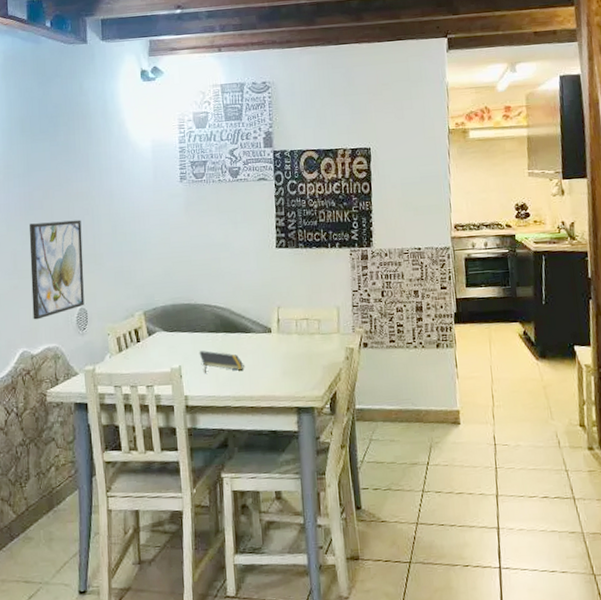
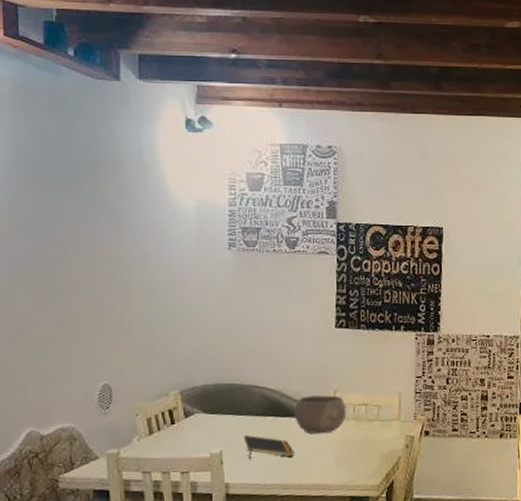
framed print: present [29,219,84,320] -> none [41,284,109,396]
bowl: none [242,311,290,348] -> present [294,395,347,433]

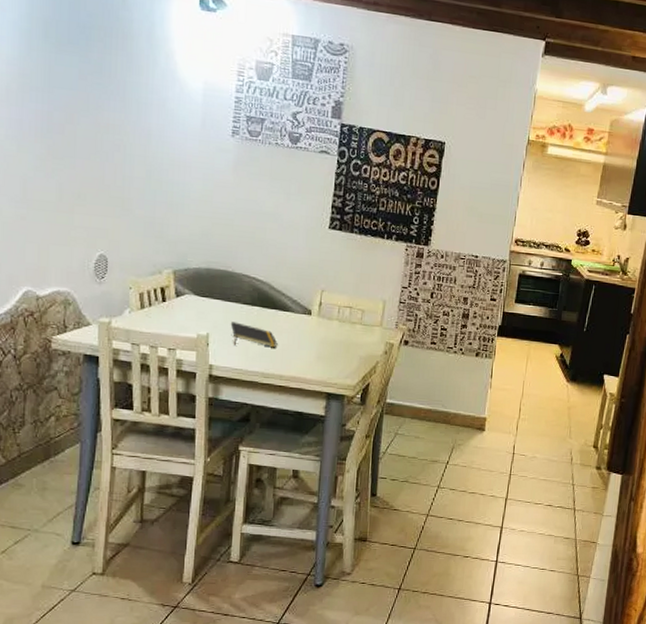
bowl: present [294,395,347,433] -> none [281,291,332,329]

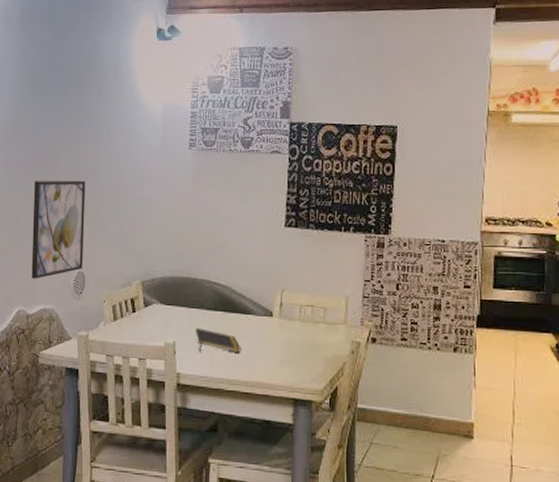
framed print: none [42,149,110,259] -> present [31,180,86,279]

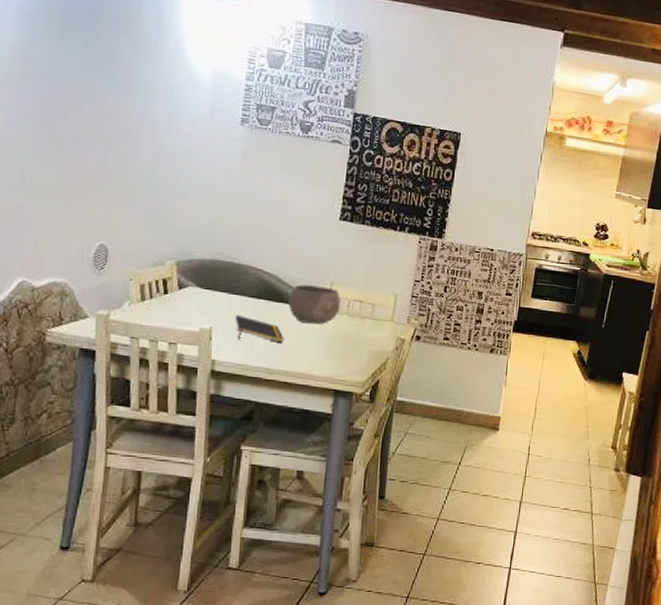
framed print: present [31,180,86,279] -> none [39,135,114,249]
bowl: none [243,294,293,331] -> present [288,284,341,324]

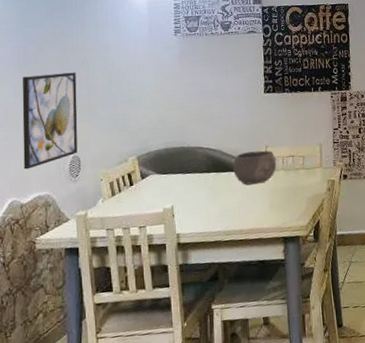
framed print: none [39,135,114,249] -> present [22,72,78,170]
notepad: present [234,315,284,343] -> none [191,190,234,211]

